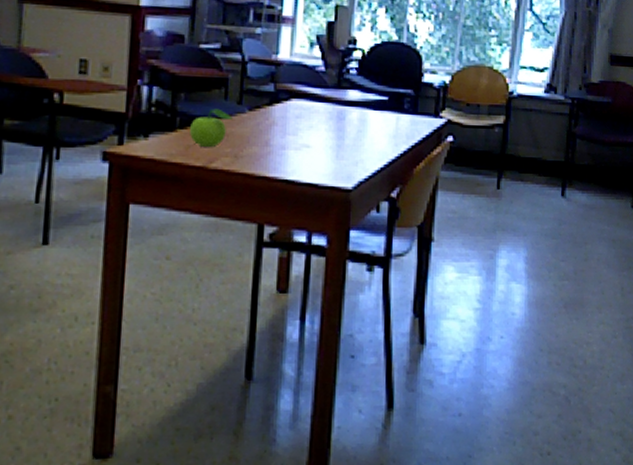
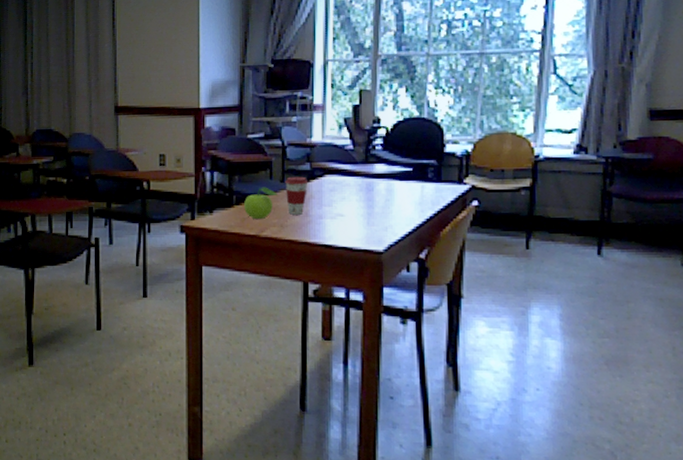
coffee cup: none [242,98,271,144] -> present [285,176,308,215]

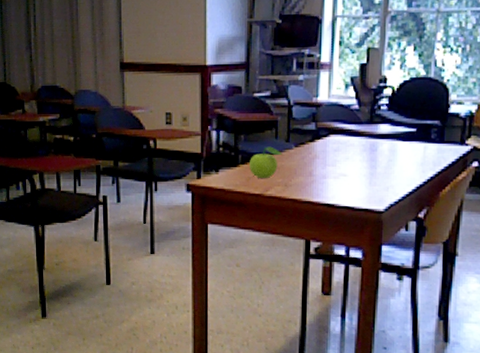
coffee cup: present [285,176,308,215] -> none [290,136,313,174]

